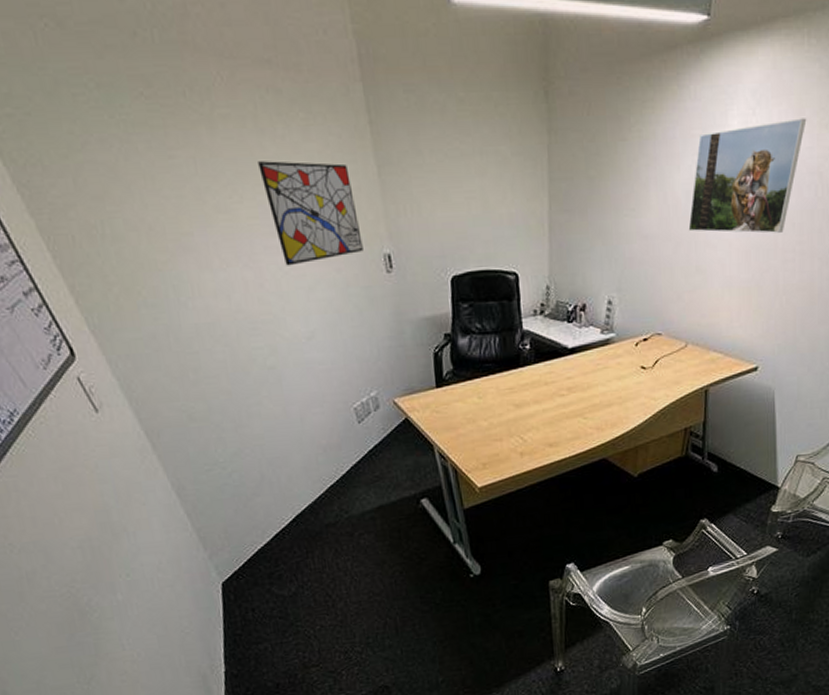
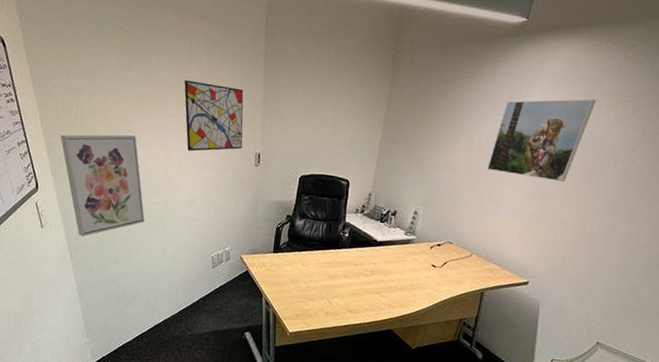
wall art: none [88,254,248,415] -> present [60,134,145,237]

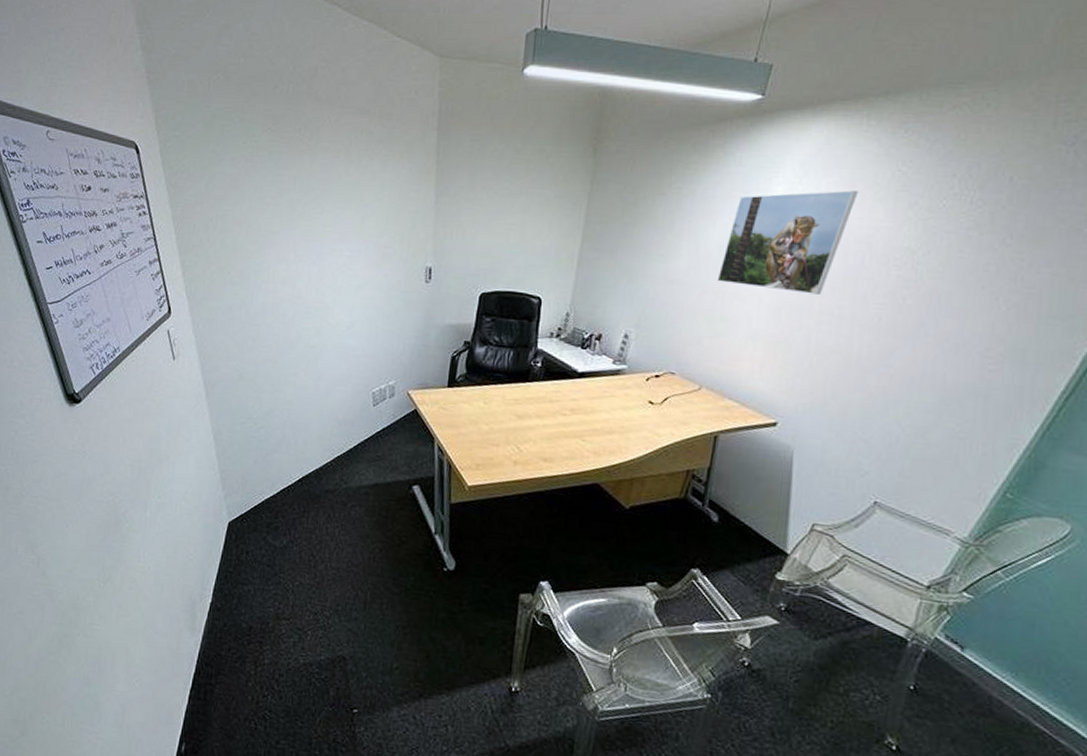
wall art: present [60,134,145,237] -> none [197,249,293,370]
wall art: present [184,80,244,152] -> none [341,184,412,267]

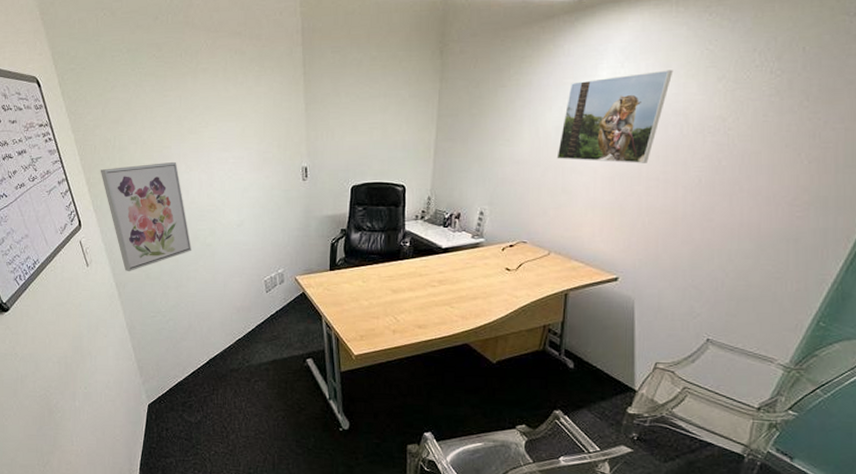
wall art: none [197,249,293,370] -> present [100,161,191,272]

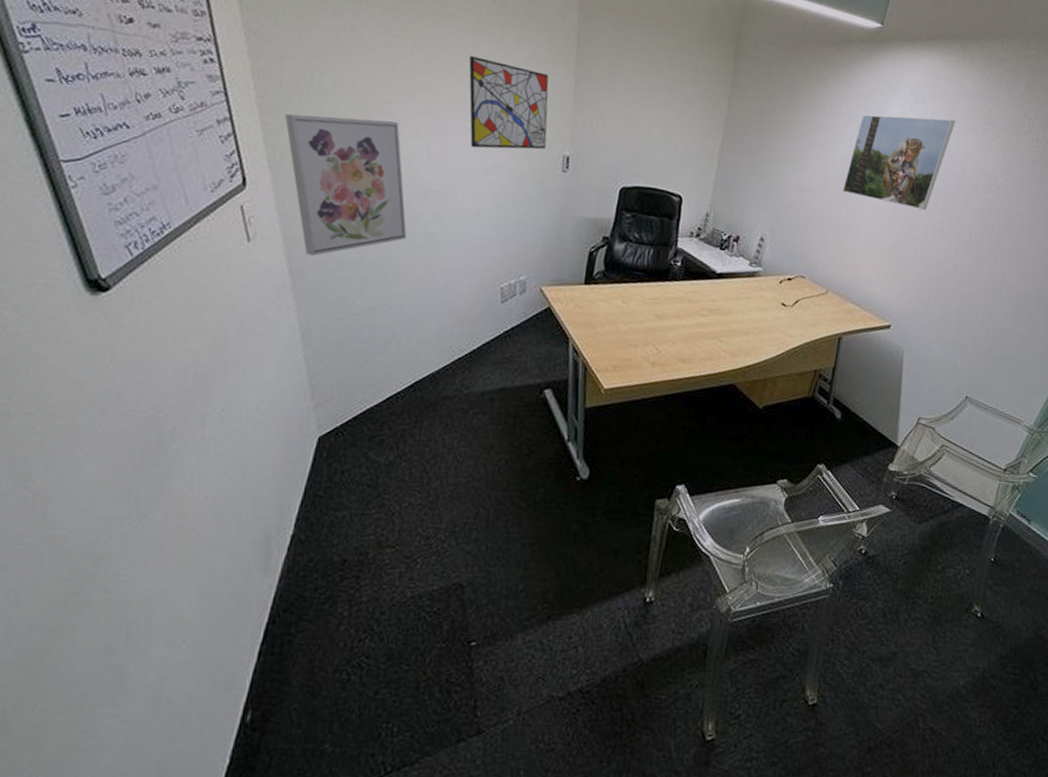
wall art: none [222,99,288,172] -> present [469,56,549,150]

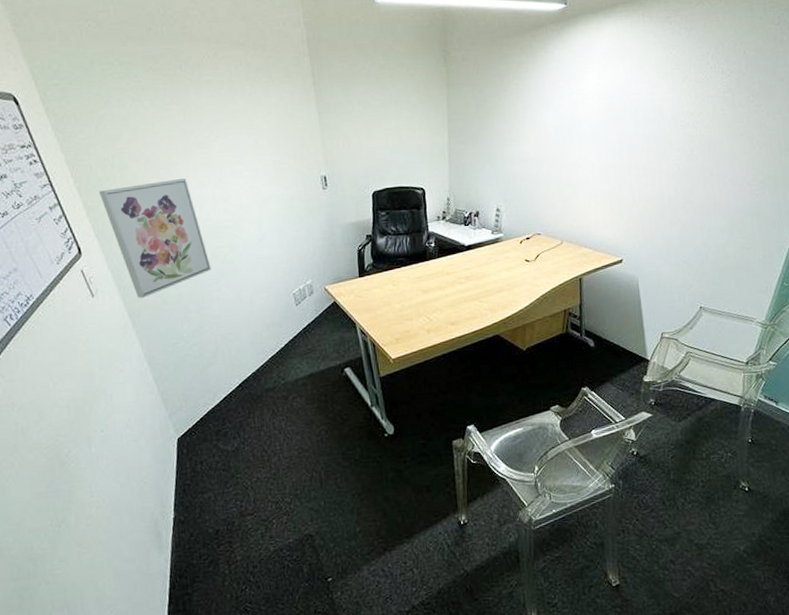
wall art: present [469,56,549,150] -> none [230,111,305,186]
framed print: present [842,114,956,210] -> none [558,72,647,156]

